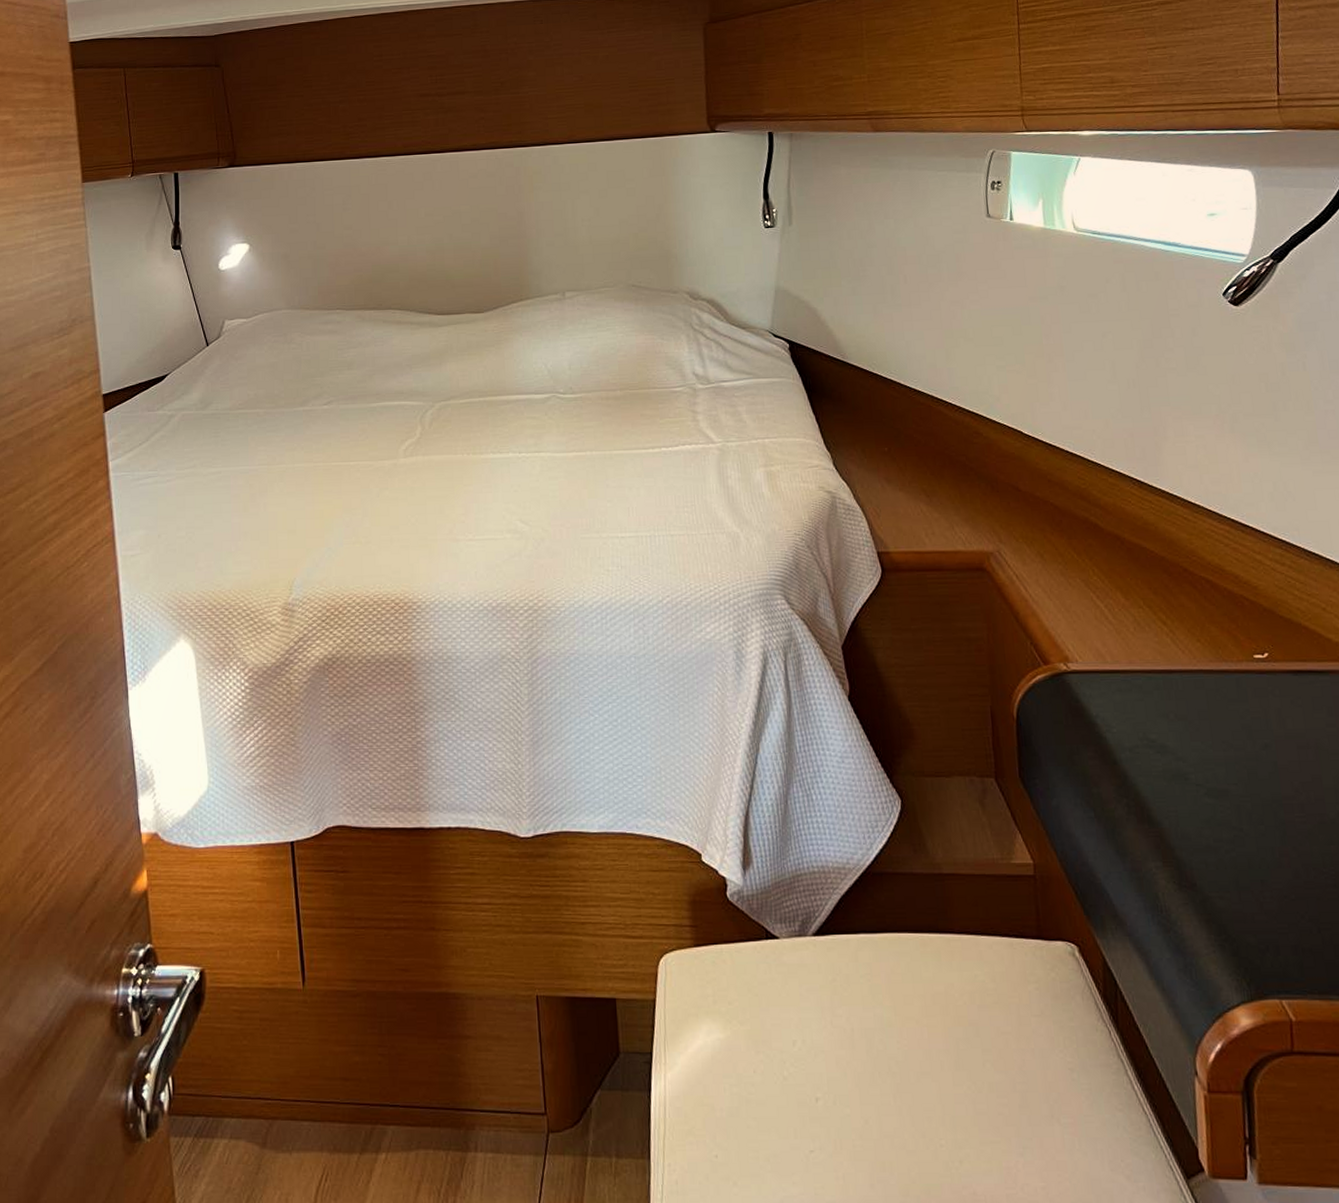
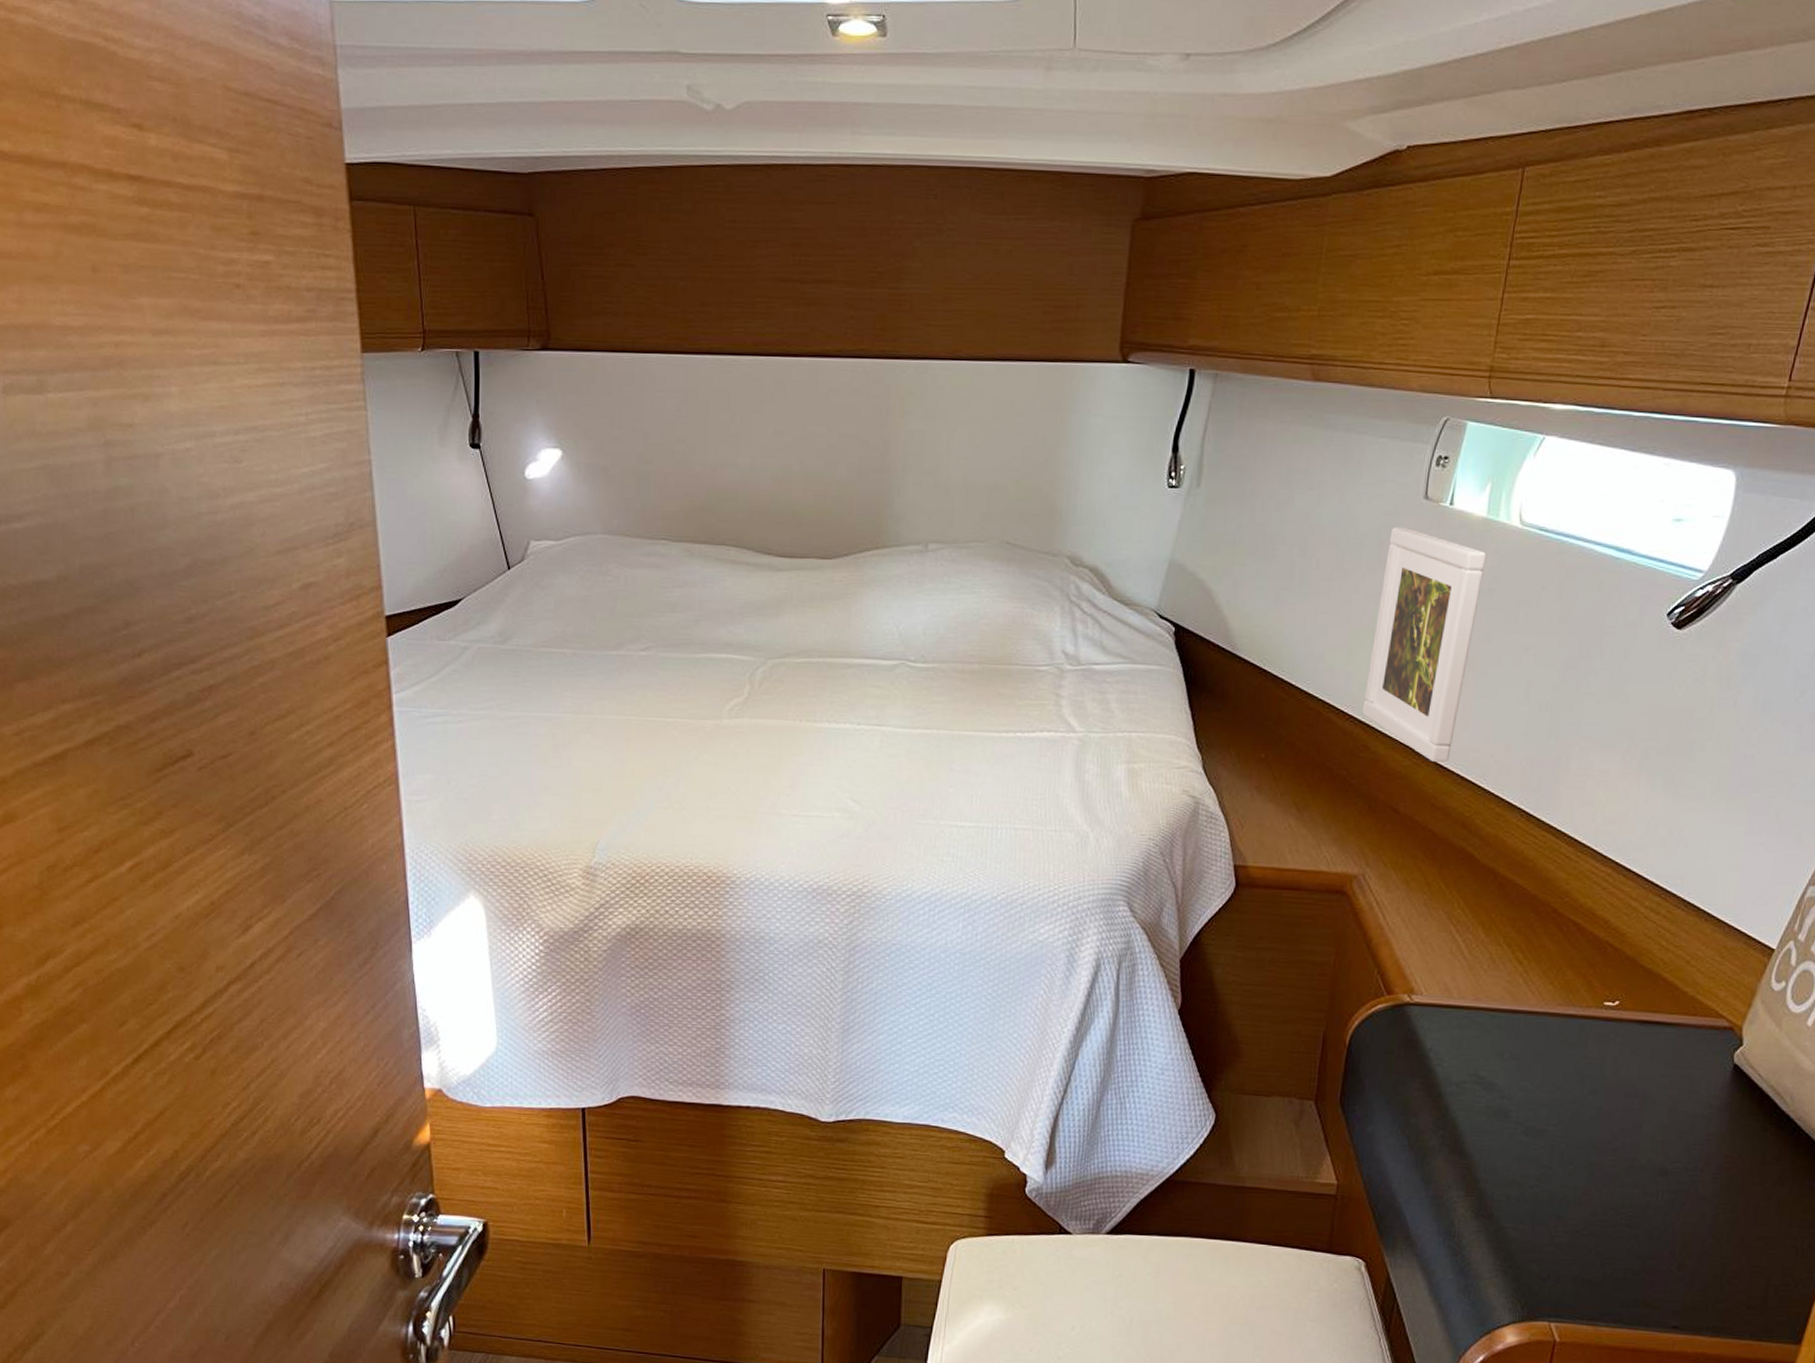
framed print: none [963,241,1056,442] -> present [1362,526,1487,762]

